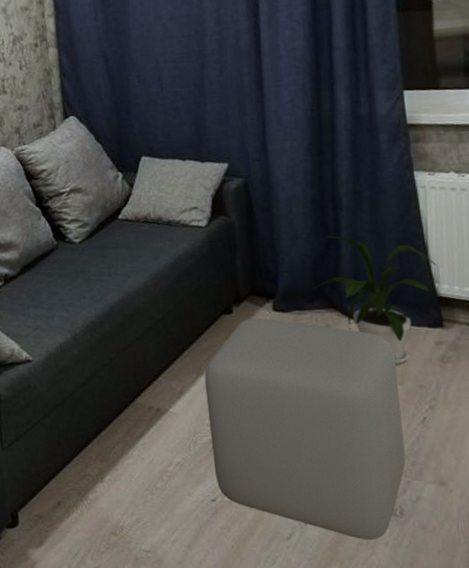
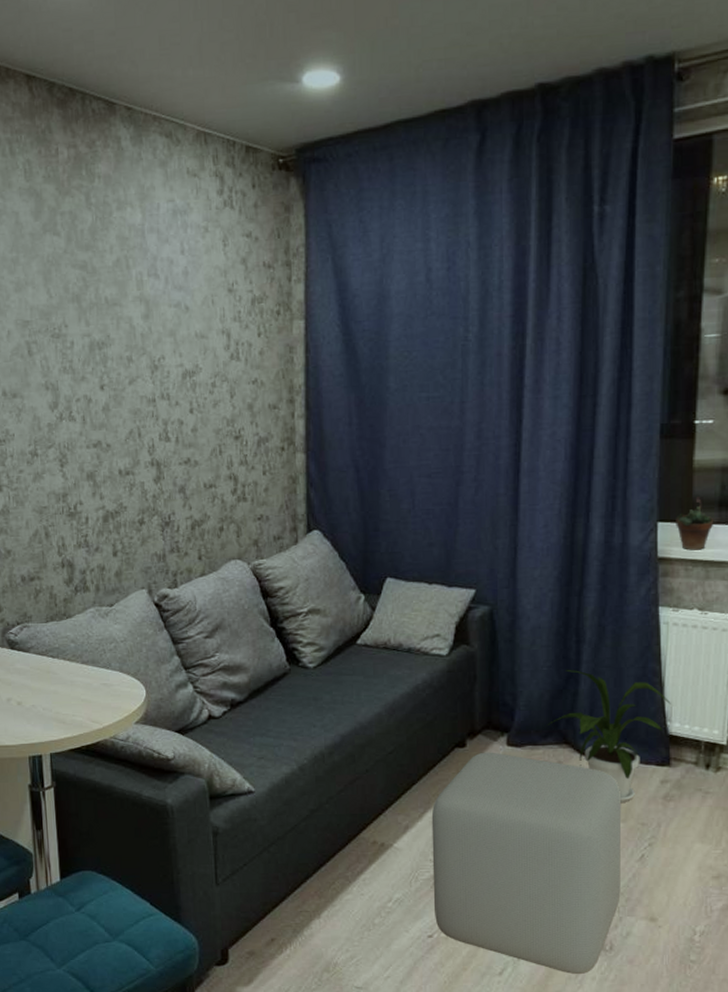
succulent plant: none [421,63,462,116] -> present [676,496,714,550]

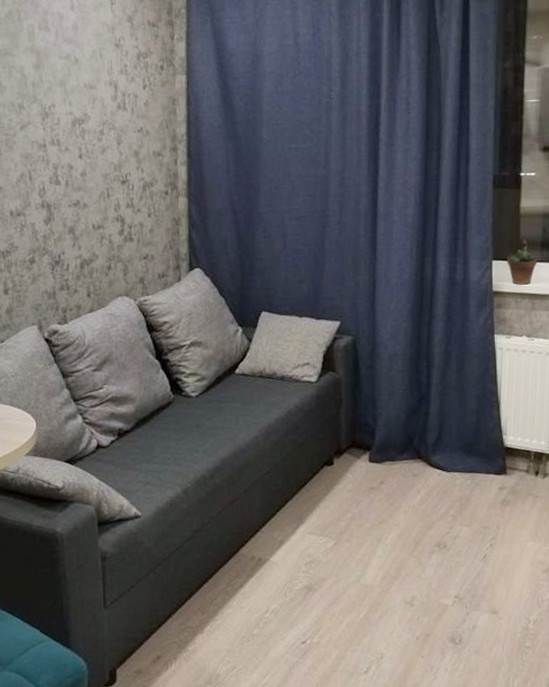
pouf: present [431,752,622,975] -> none [303,468,468,668]
house plant: present [547,669,671,802] -> none [403,391,506,509]

